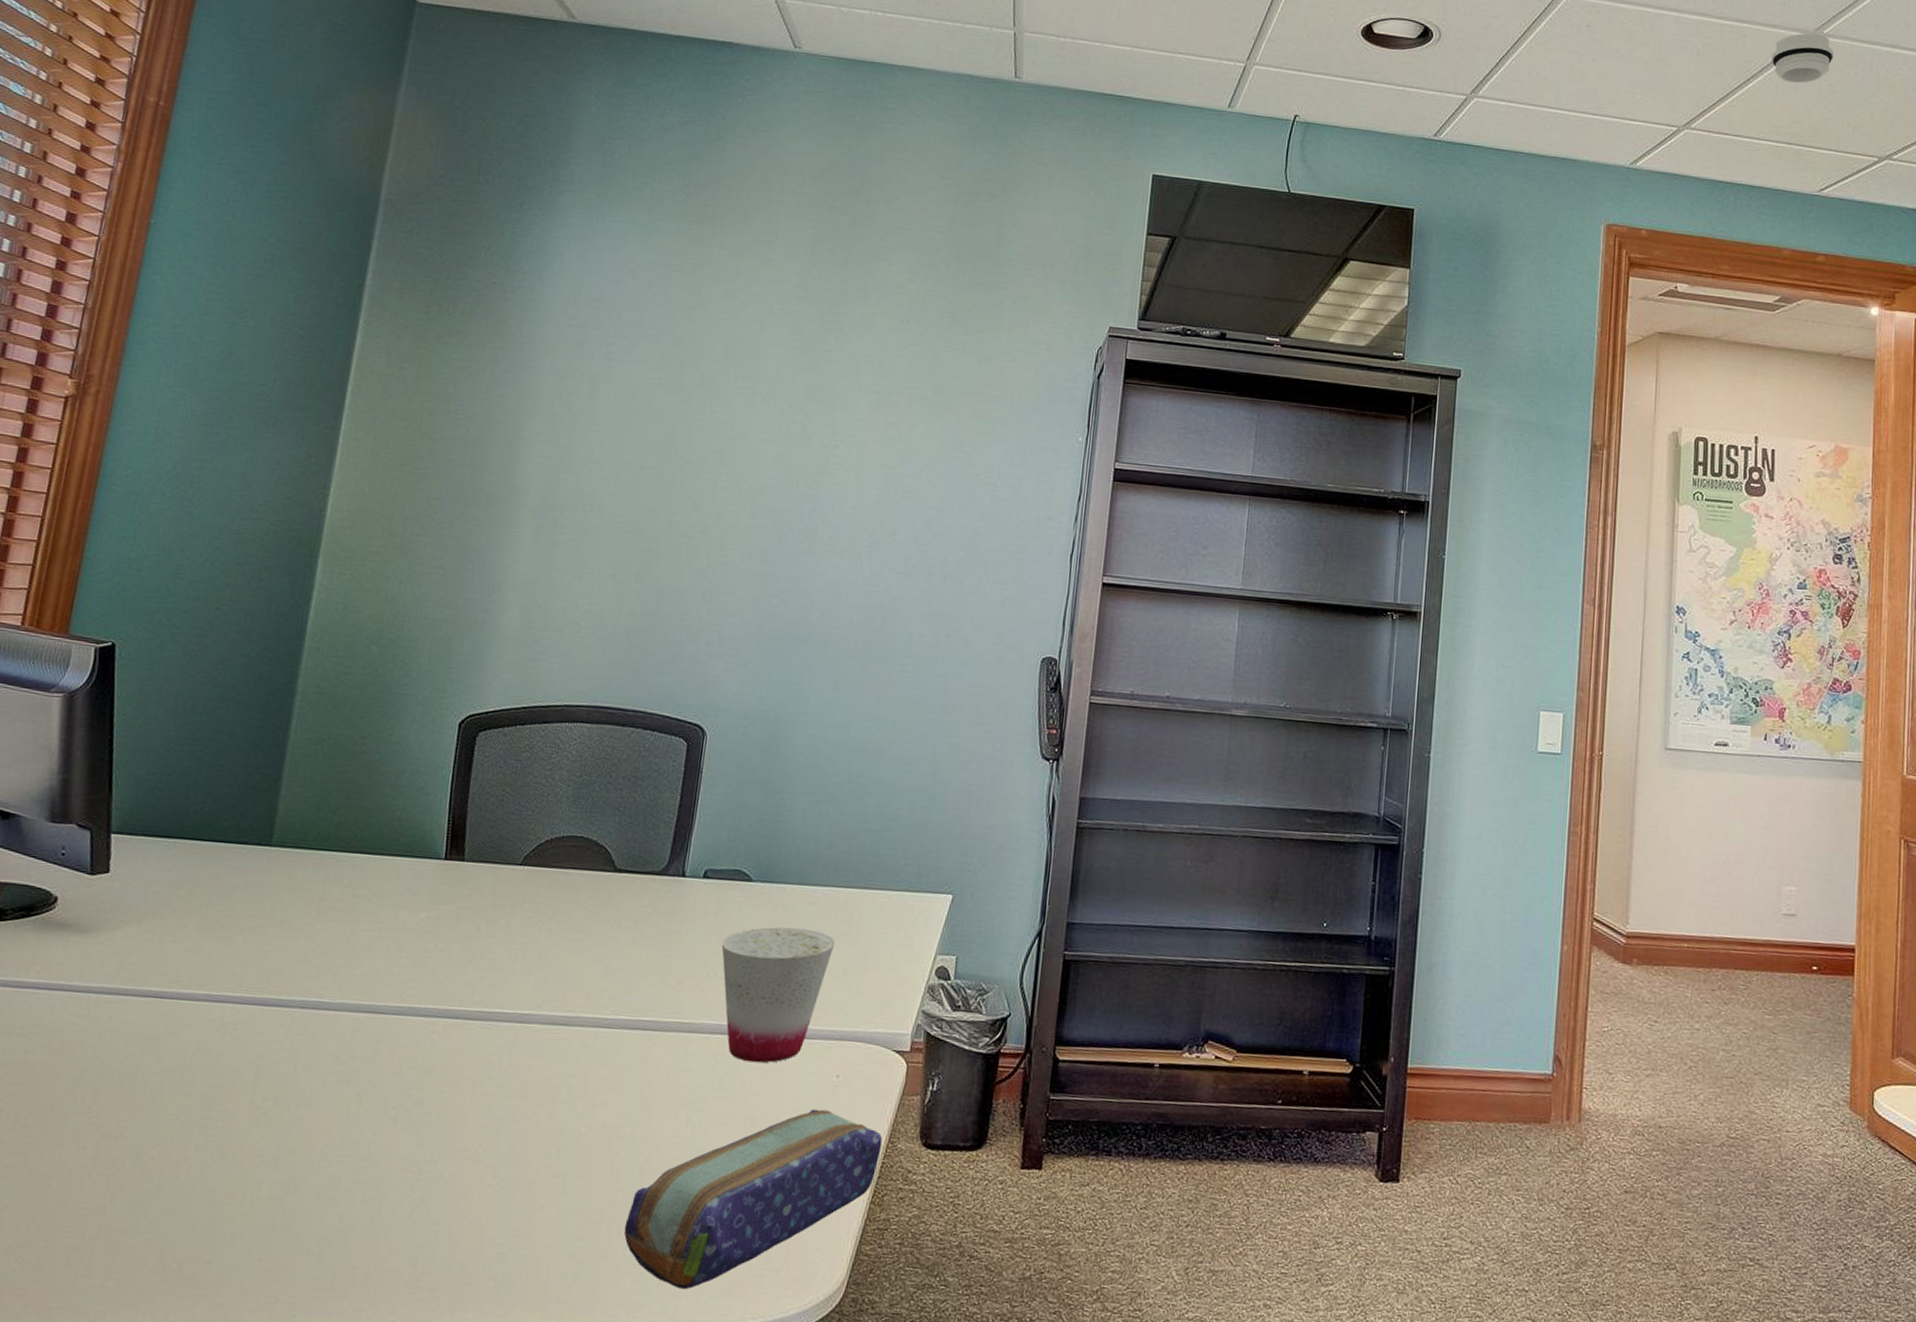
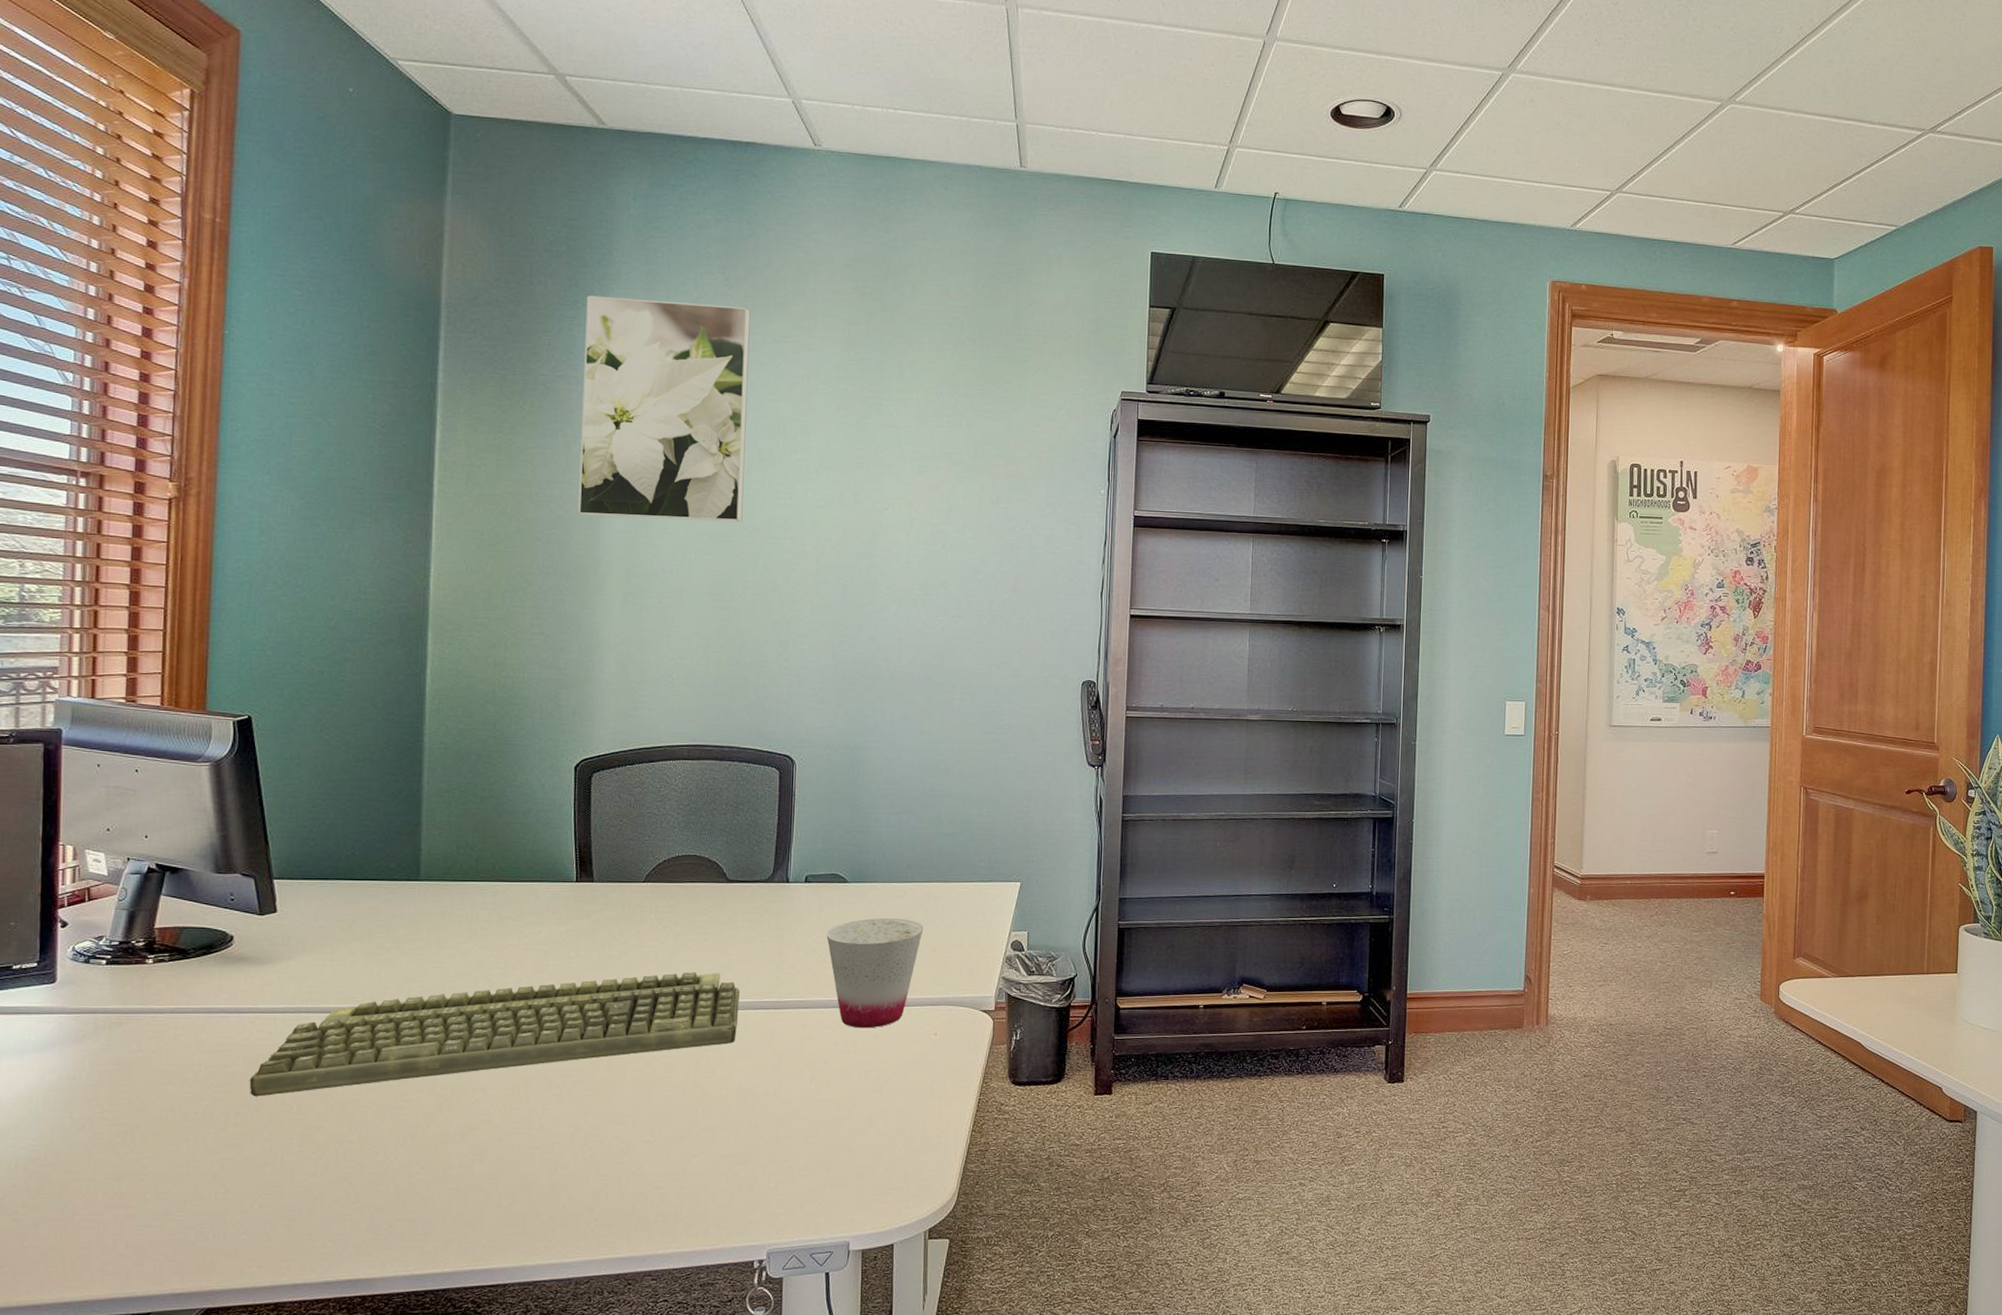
computer keyboard: none [47,977,616,1094] -> present [249,971,741,1097]
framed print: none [497,197,708,454] -> present [578,295,751,523]
pencil case: present [623,1109,883,1290] -> none [767,1061,978,1210]
smoke detector: present [1772,33,1834,84] -> none [1692,101,1745,148]

